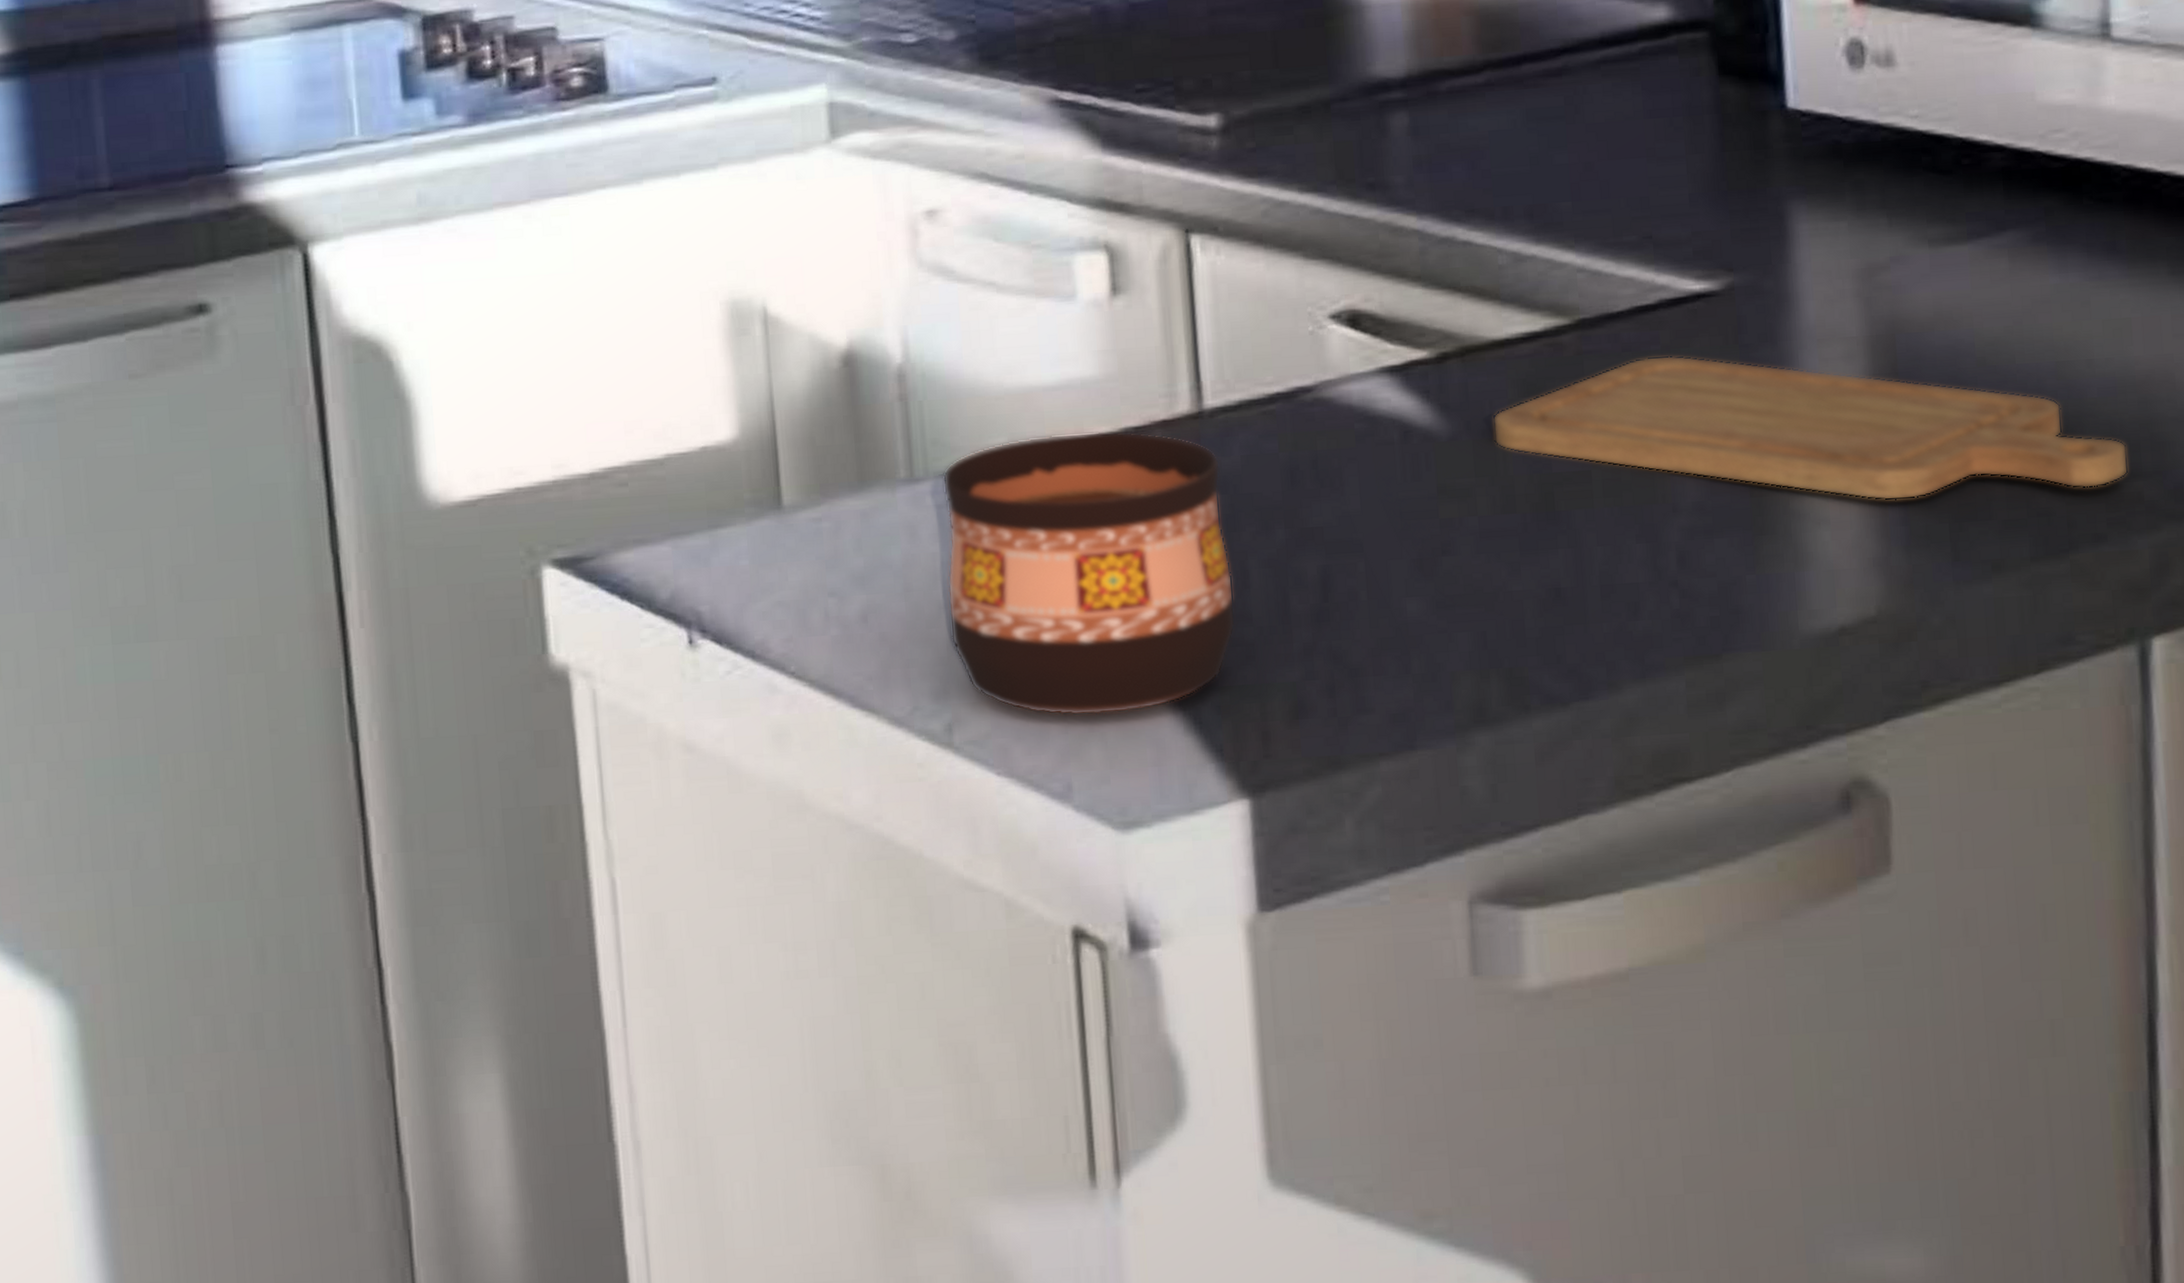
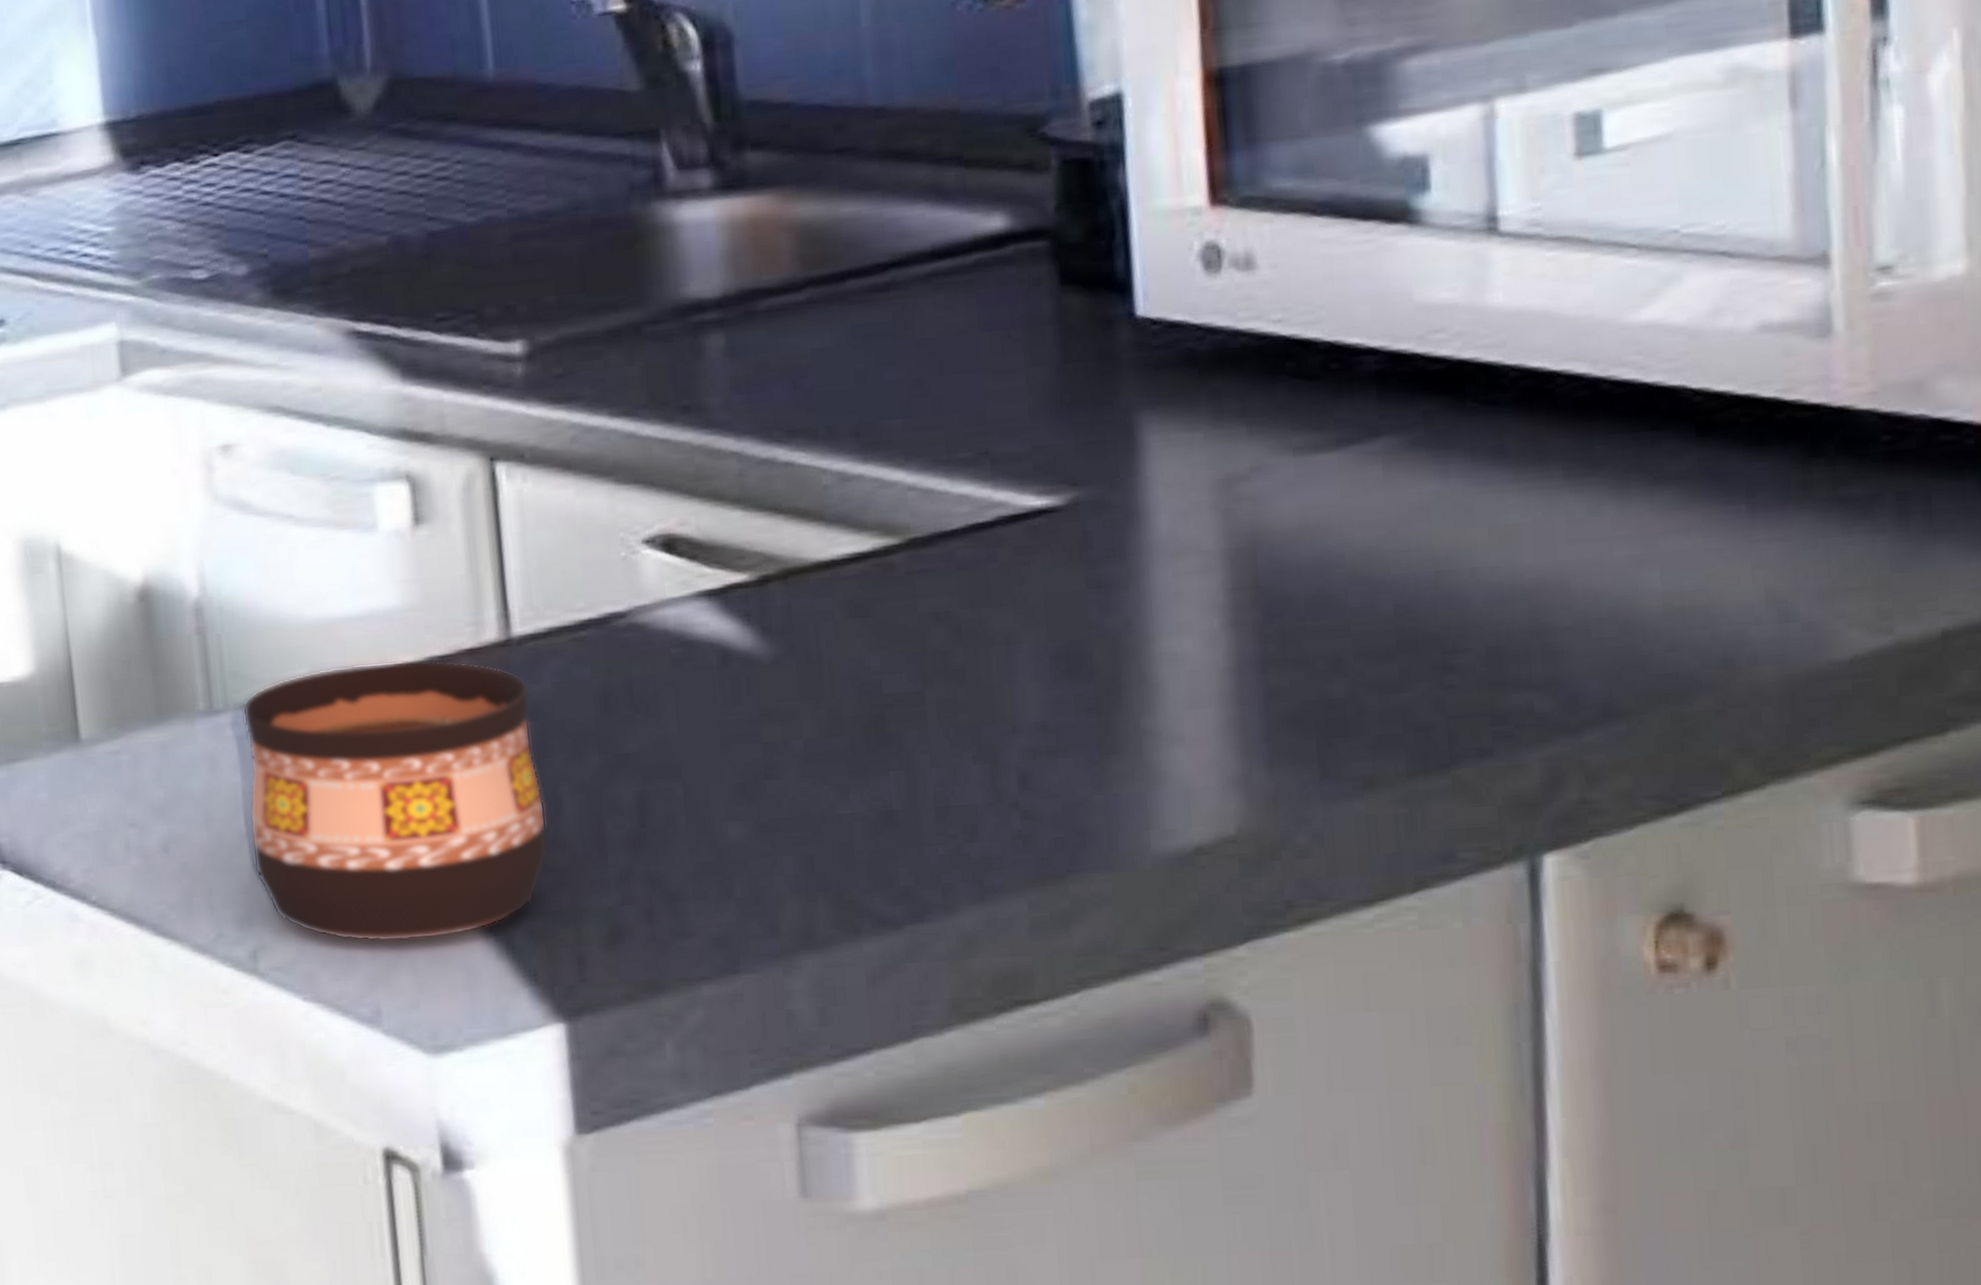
chopping board: present [1492,355,2129,501] -> none [818,573,1518,718]

